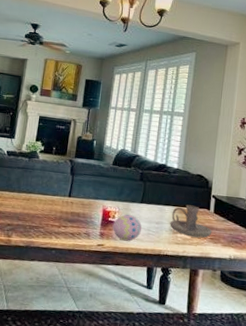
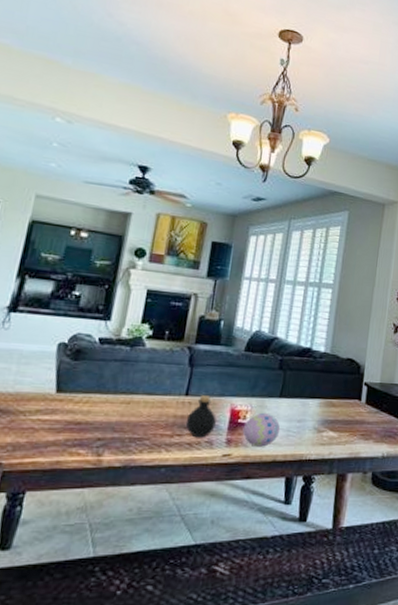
bottle: none [69,197,92,230] -> present [185,395,216,438]
candle holder: present [170,204,212,238] -> none [314,396,364,435]

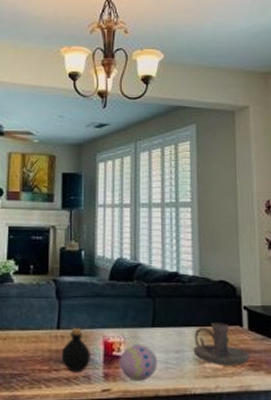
candle holder: none [314,396,364,435] -> present [193,322,251,366]

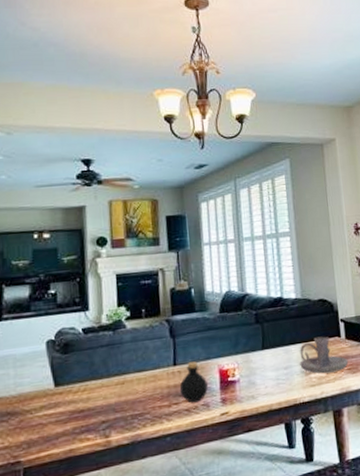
decorative egg: present [119,344,158,381] -> none [234,366,270,400]

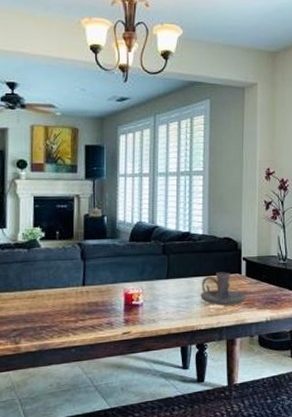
bottle: present [179,361,208,403] -> none [86,284,113,321]

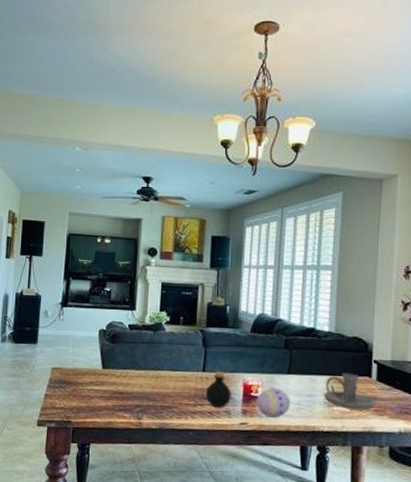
bottle: none [86,284,113,321] -> present [205,371,231,408]
decorative egg: none [137,293,171,323] -> present [256,387,291,418]

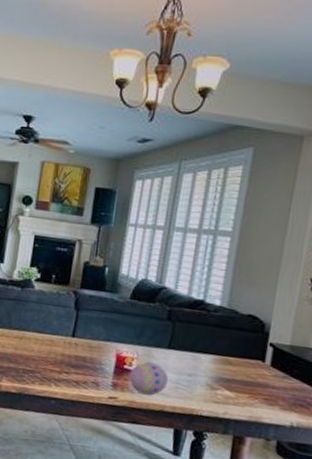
bottle: present [205,371,231,408] -> none [72,338,102,378]
candle holder: present [324,373,376,410] -> none [207,353,267,398]

